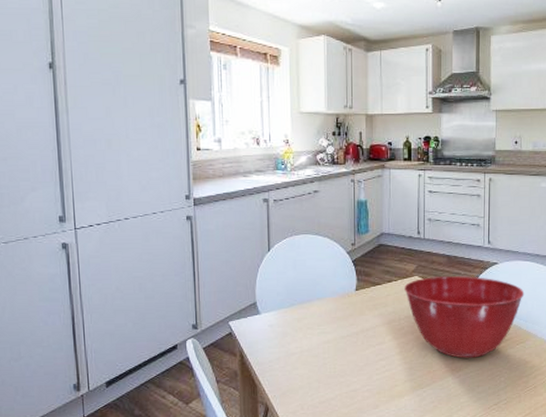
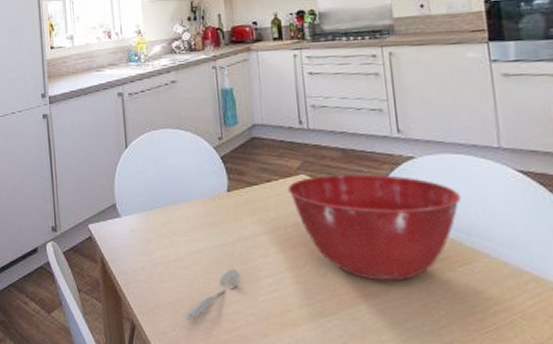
spoon: none [314,355,360,399] -> present [186,269,240,320]

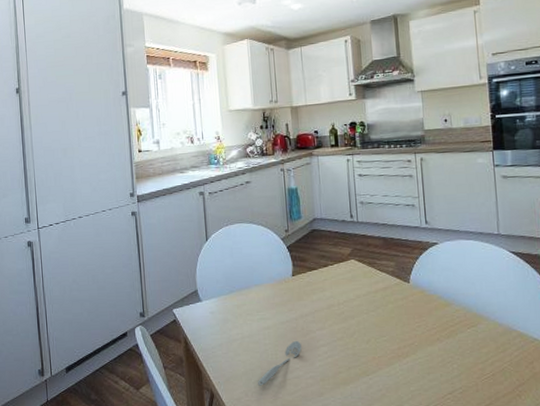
mixing bowl: present [288,174,462,282] -> none [341,258,471,344]

